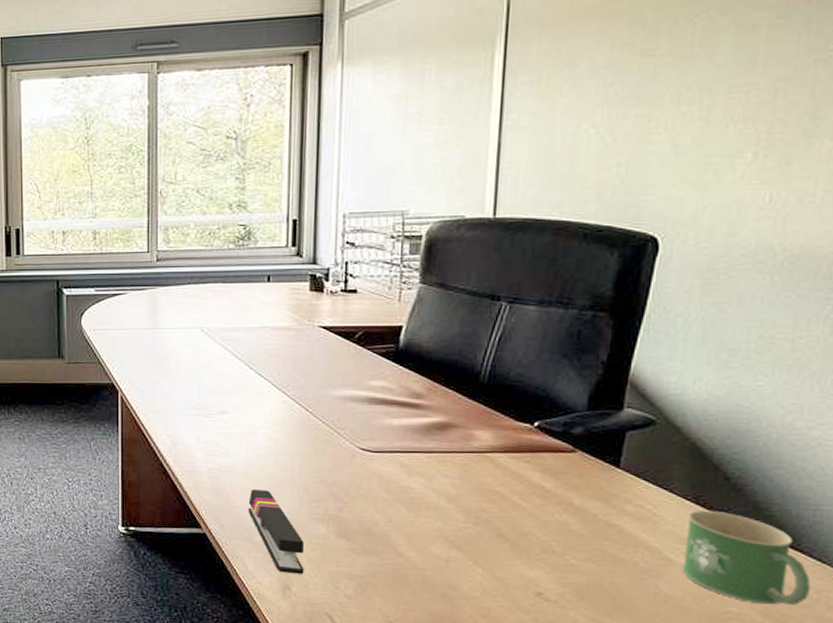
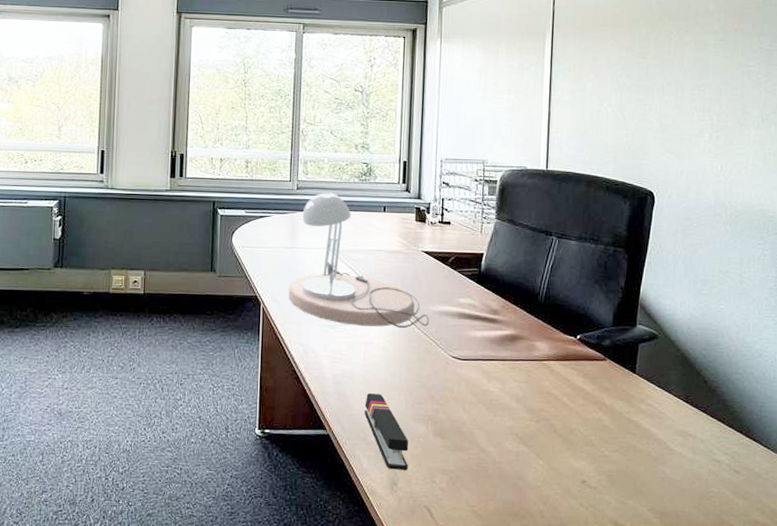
desk lamp: none [151,262,329,416] -> present [288,192,429,328]
mug: present [681,509,811,605] -> none [679,407,762,485]

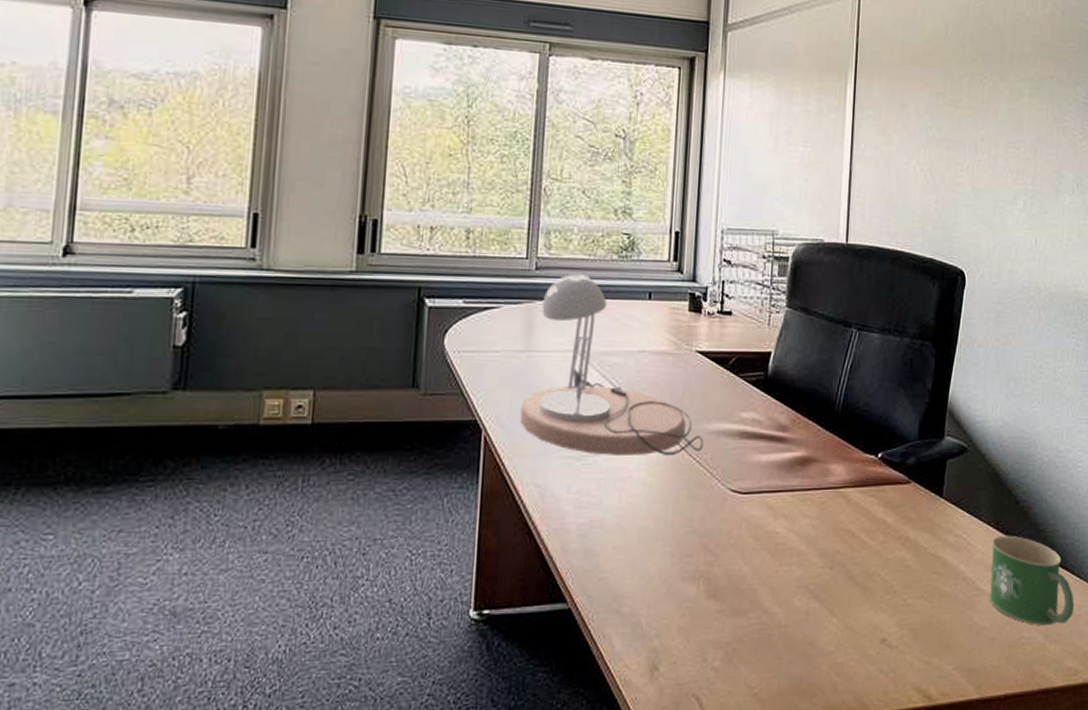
stapler: present [364,393,408,470] -> none [618,547,674,650]
mug: none [679,407,762,485] -> present [989,535,1075,626]

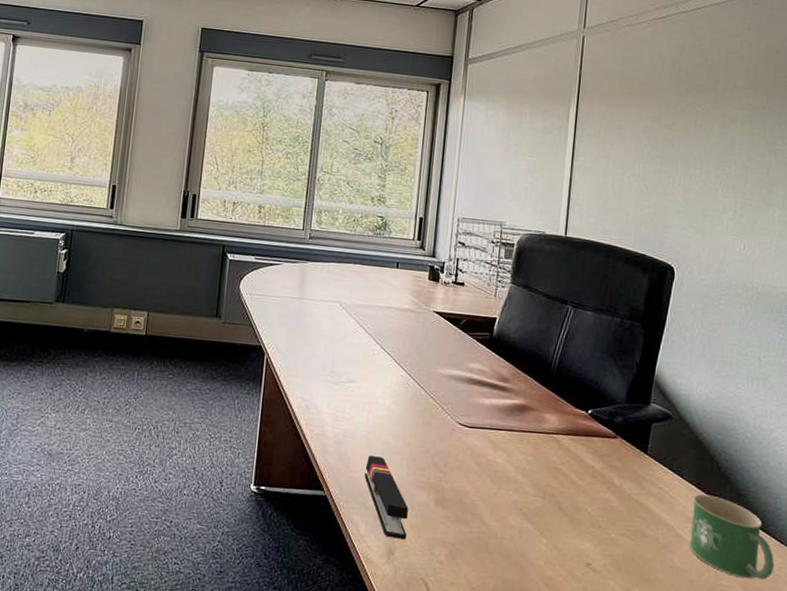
desk lamp: present [520,273,704,455] -> none [293,244,437,390]
stapler: none [618,547,674,650] -> present [364,456,408,540]

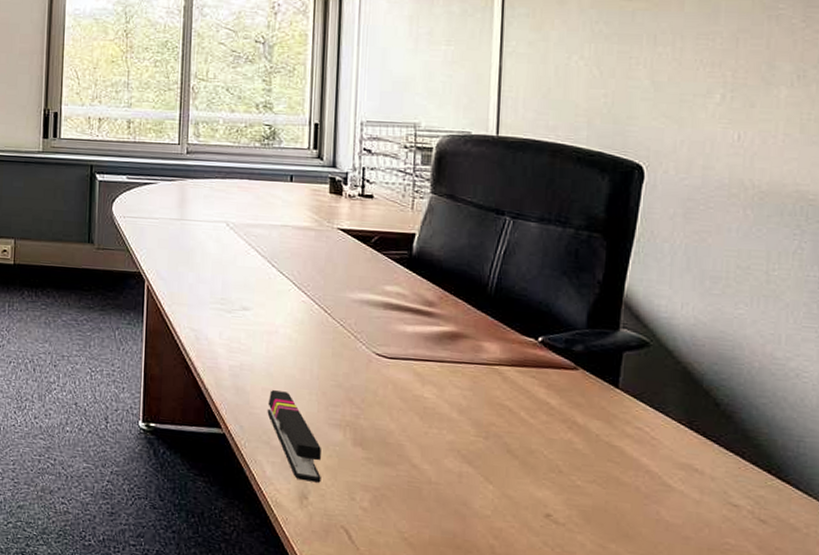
mug: present [689,493,775,580] -> none [680,435,801,539]

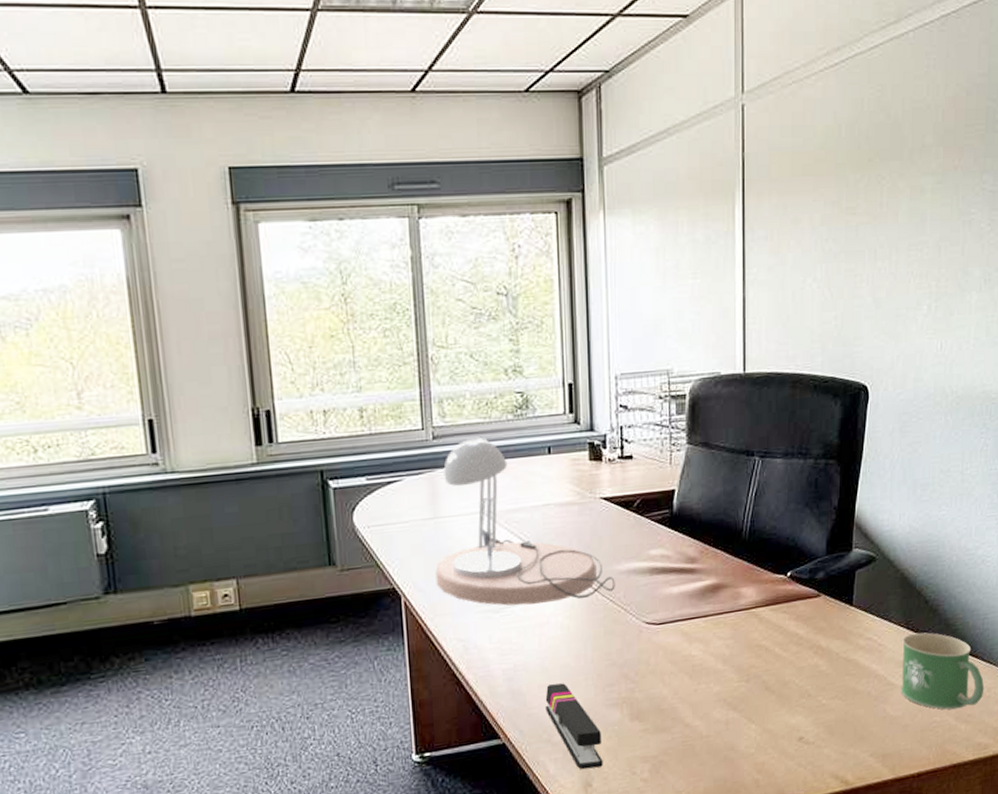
desk lamp: none [176,157,347,317] -> present [435,436,615,606]
mug: none [680,435,801,539] -> present [901,632,985,710]

